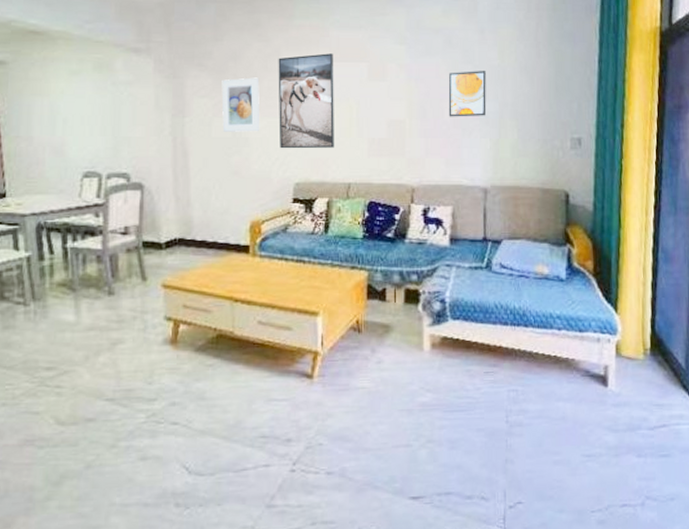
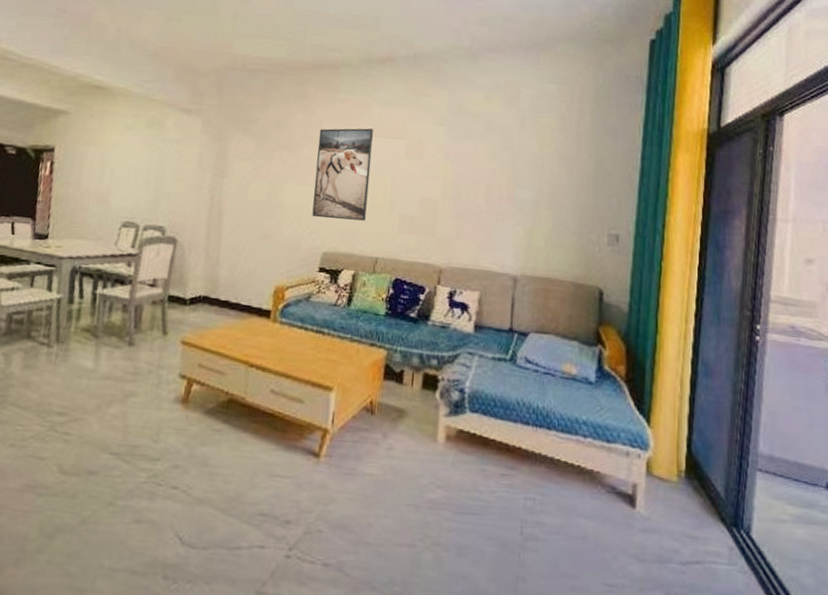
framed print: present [221,77,260,132] -> none [259,145,299,198]
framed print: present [448,71,486,117] -> none [483,156,524,203]

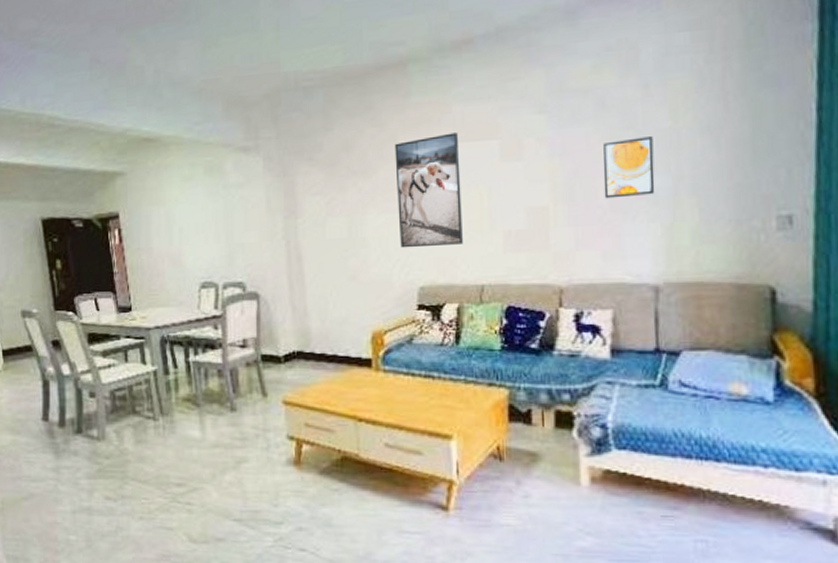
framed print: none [483,156,524,203] -> present [603,136,655,199]

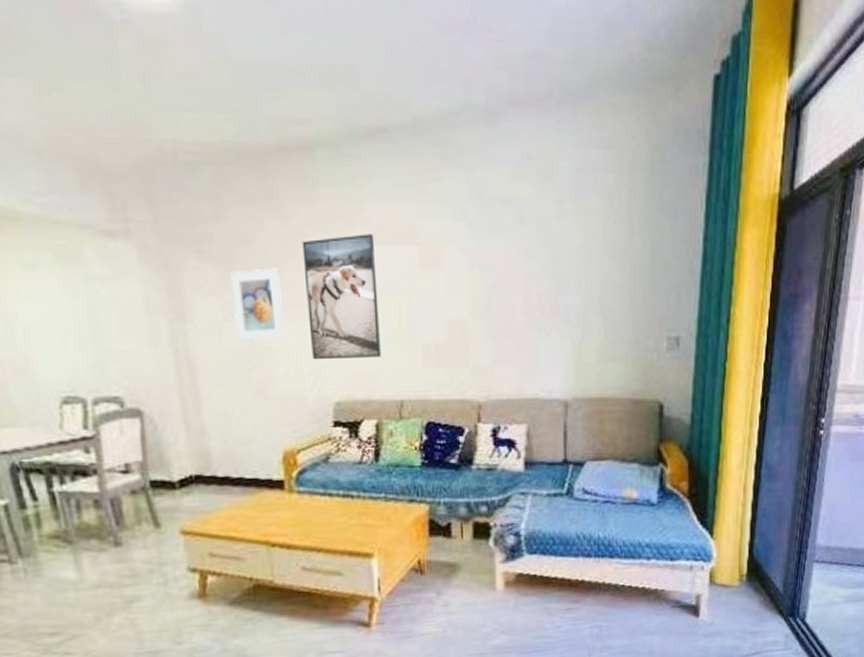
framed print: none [334,168,378,232] -> present [230,268,286,340]
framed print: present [603,136,655,199] -> none [520,254,567,315]

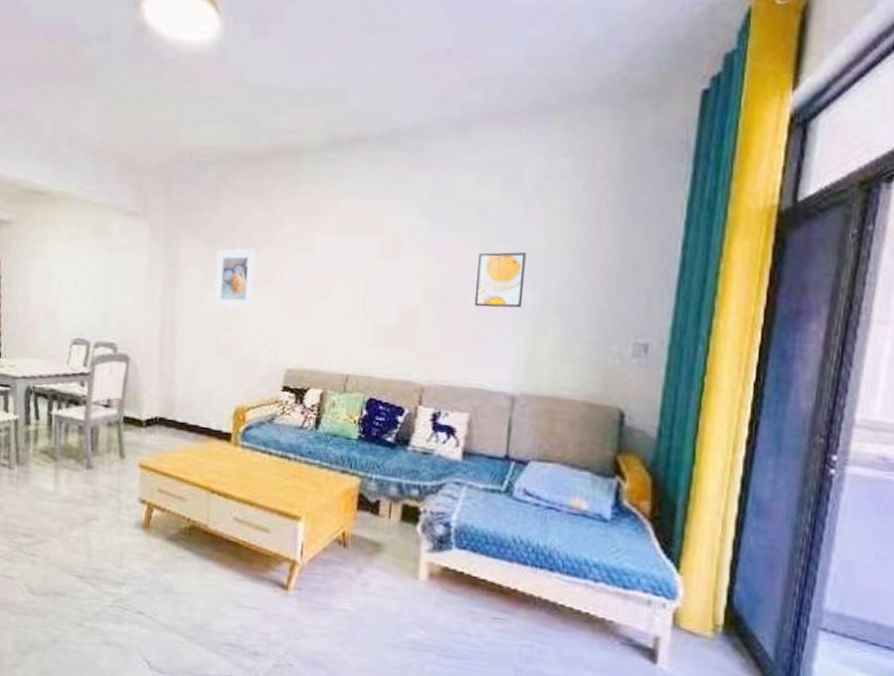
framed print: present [302,234,381,360] -> none [273,224,341,333]
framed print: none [520,254,567,315] -> present [474,252,526,308]

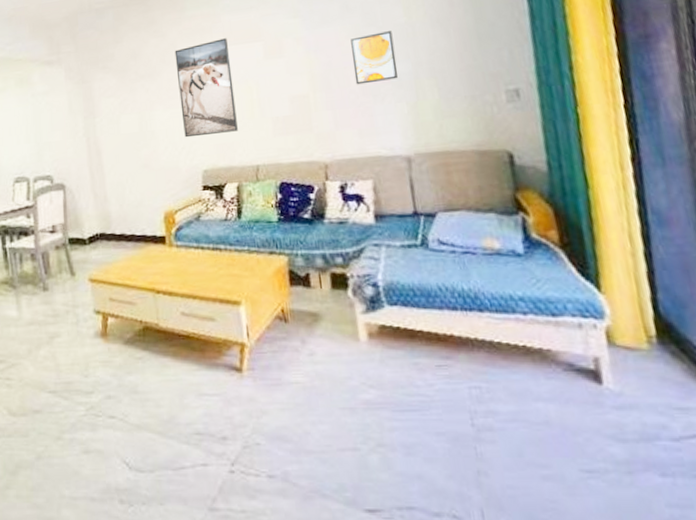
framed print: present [214,248,257,309] -> none [125,72,165,128]
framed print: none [273,224,341,333] -> present [174,38,238,138]

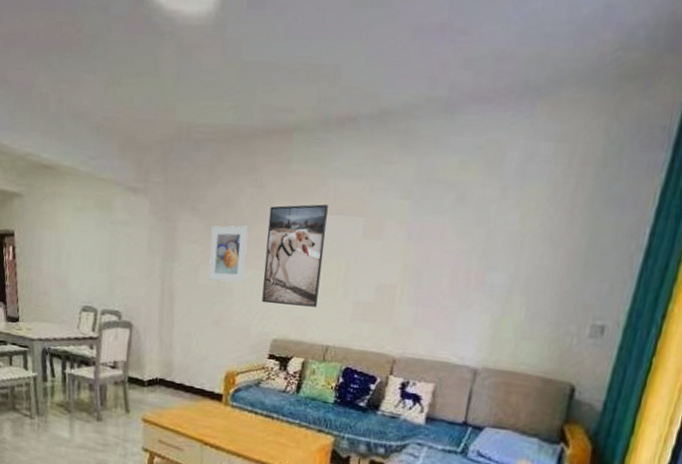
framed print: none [125,72,165,128] -> present [208,225,249,283]
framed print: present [350,31,398,85] -> none [447,235,501,289]

